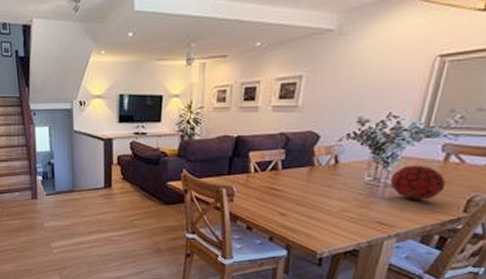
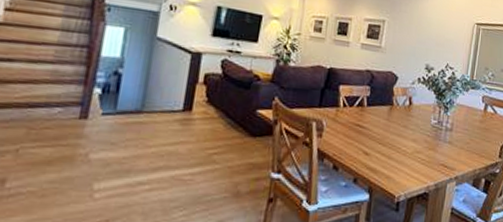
decorative orb: present [390,164,447,200] -> none [449,111,487,145]

